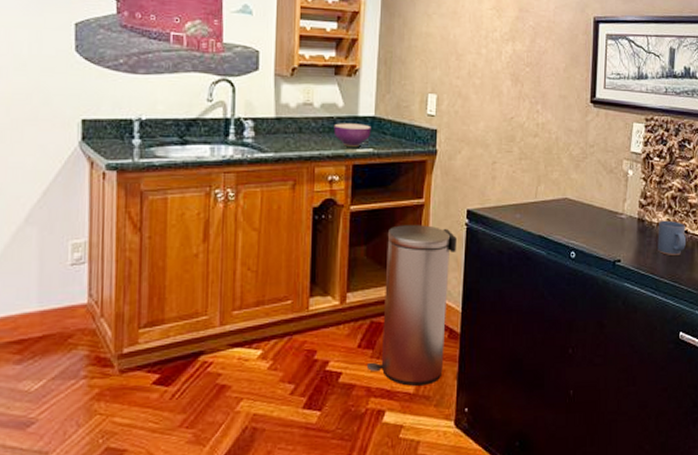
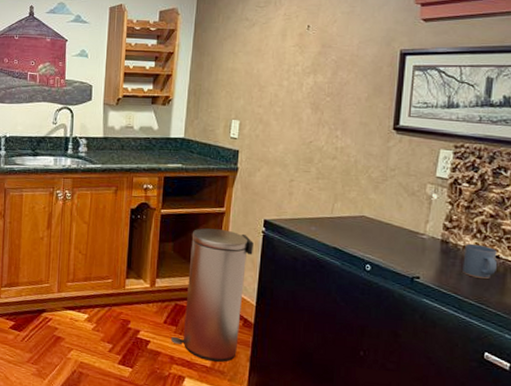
bowl: present [333,123,372,148] -> none [149,142,181,163]

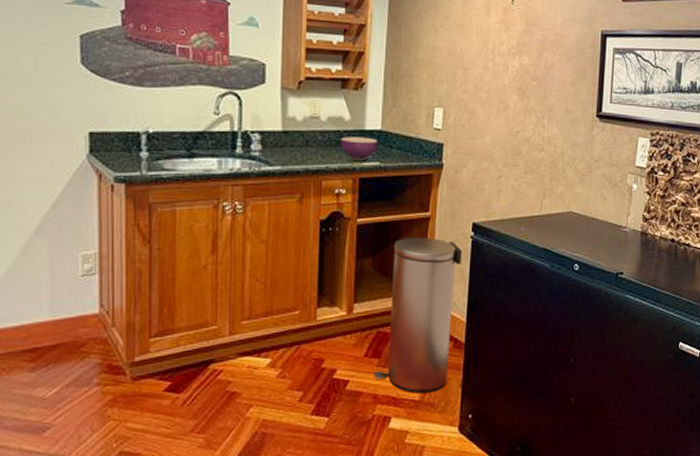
bowl: none [149,142,181,163] -> present [340,136,378,162]
mug: present [463,243,498,280] -> none [660,233,689,269]

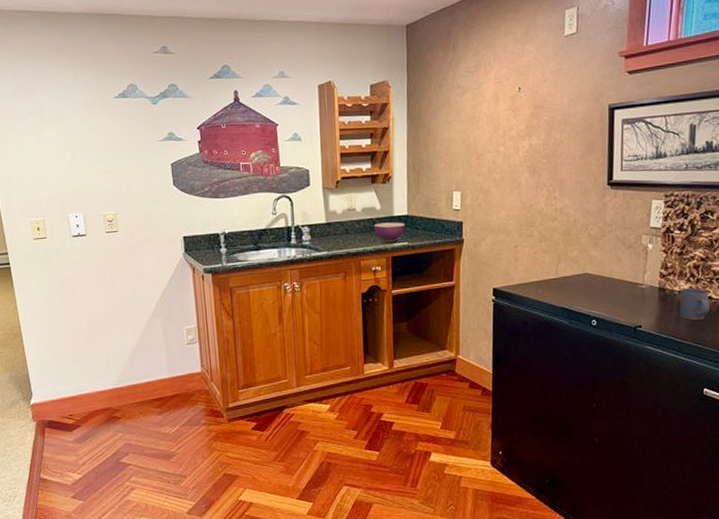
pedal bin: present [373,238,462,393] -> none [413,303,485,433]
mug: none [660,233,689,269] -> present [679,287,711,321]

